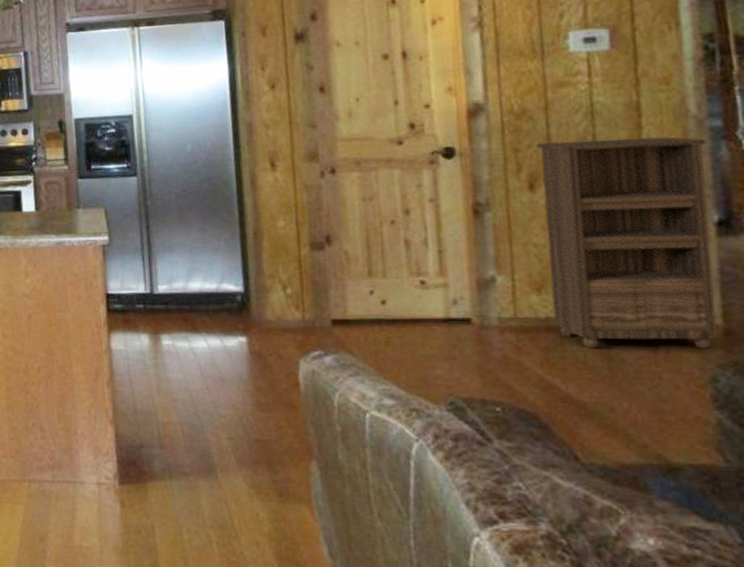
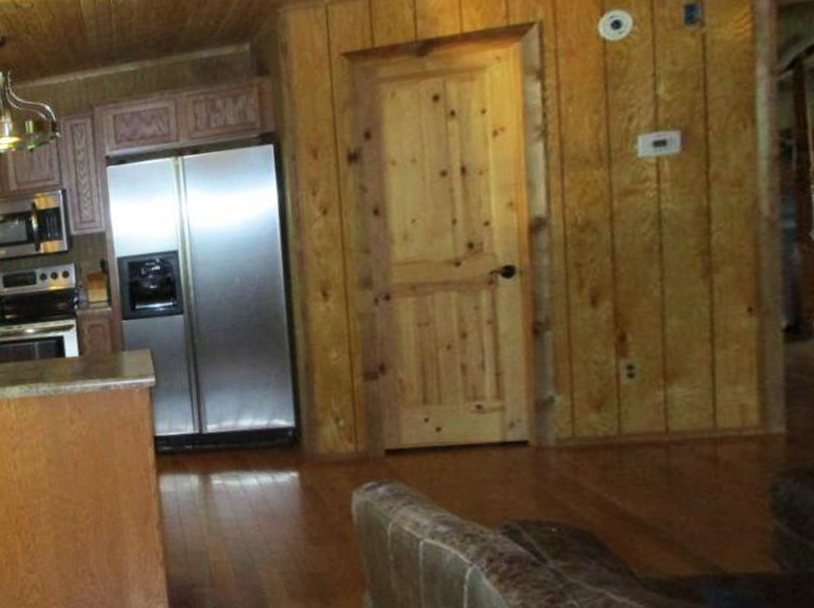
bookshelf: present [536,136,718,349] -> none [600,241,780,464]

